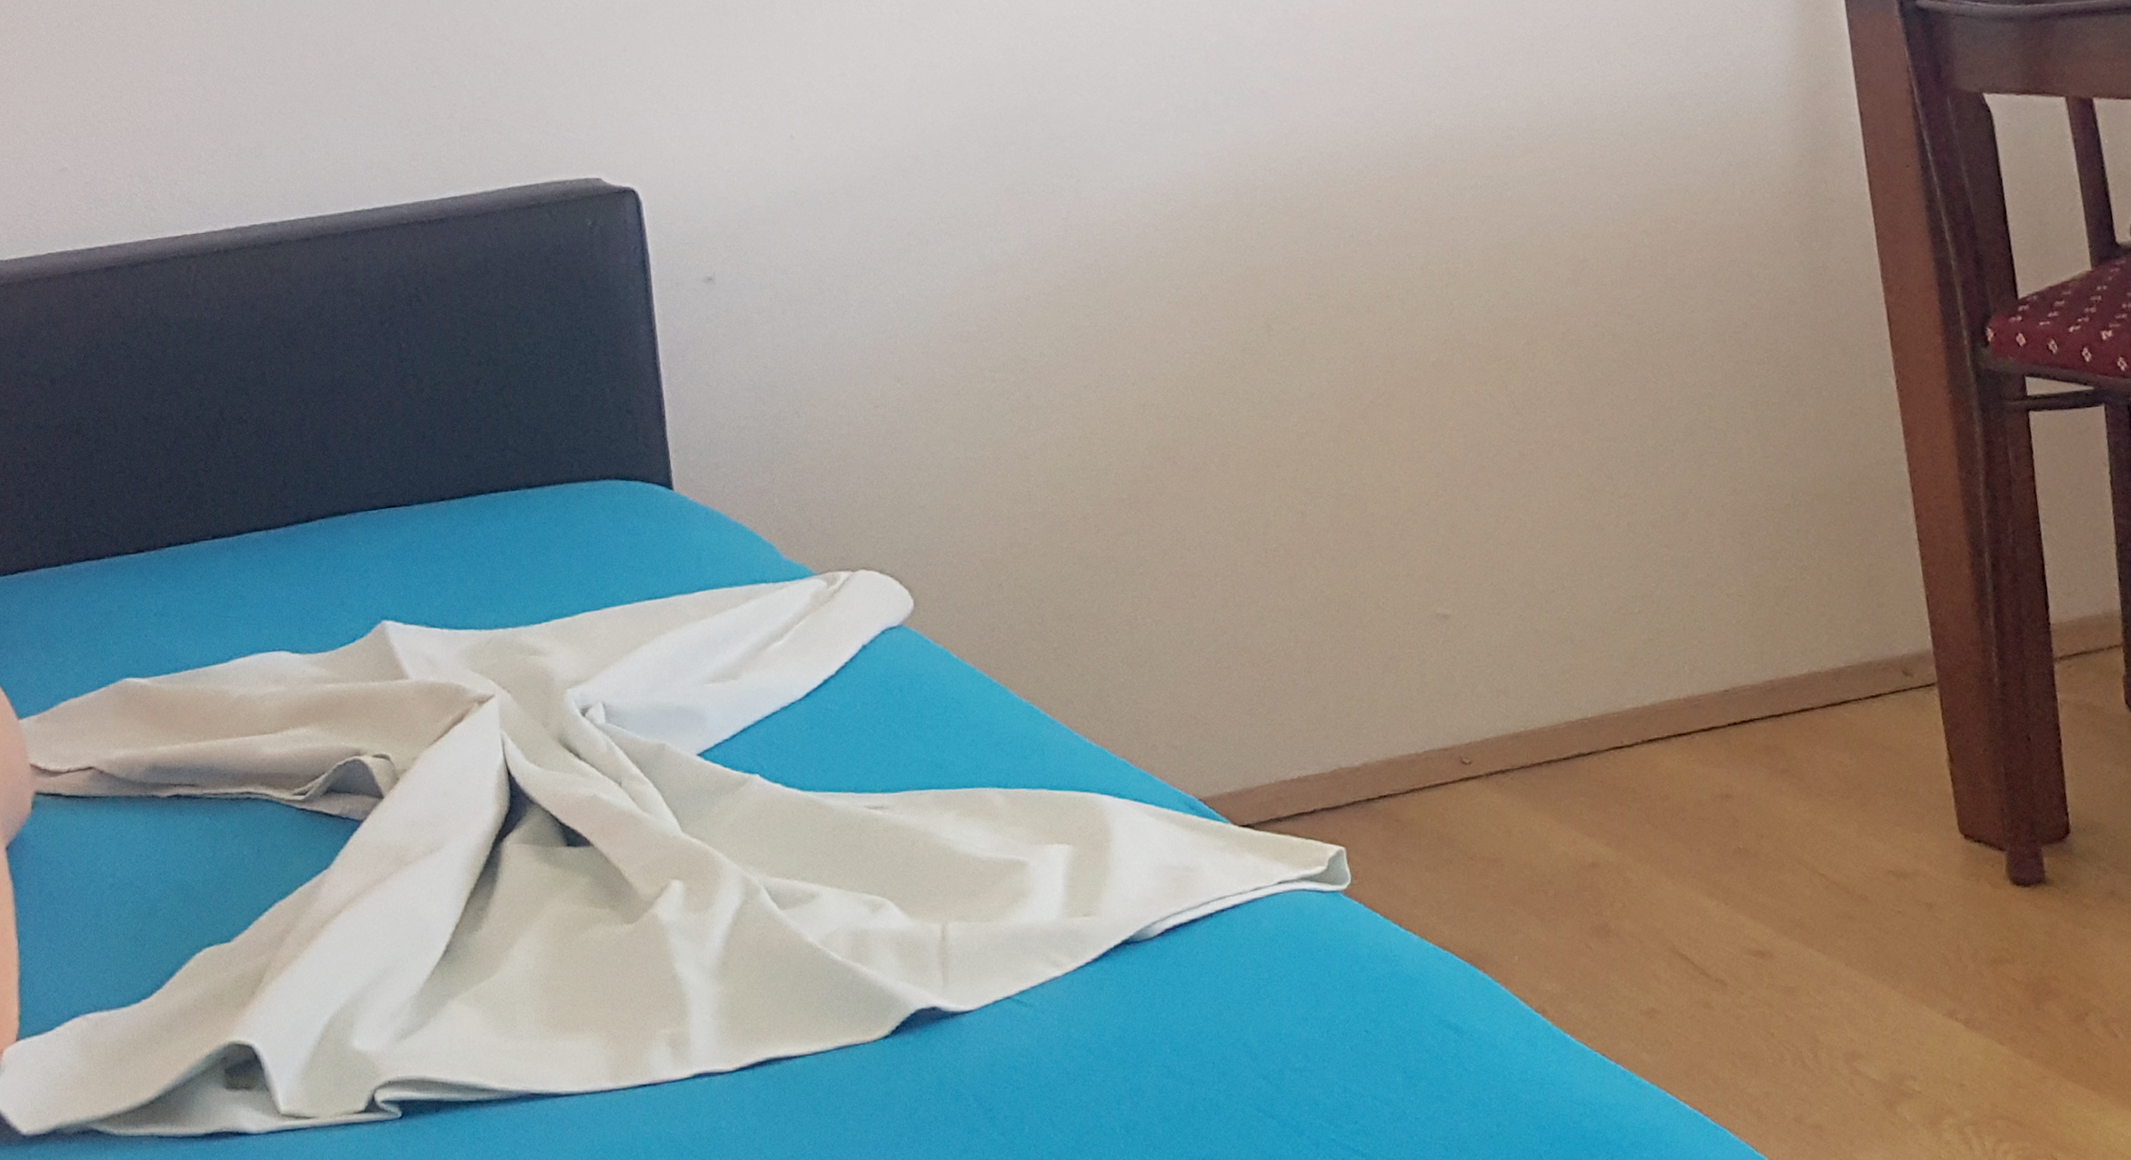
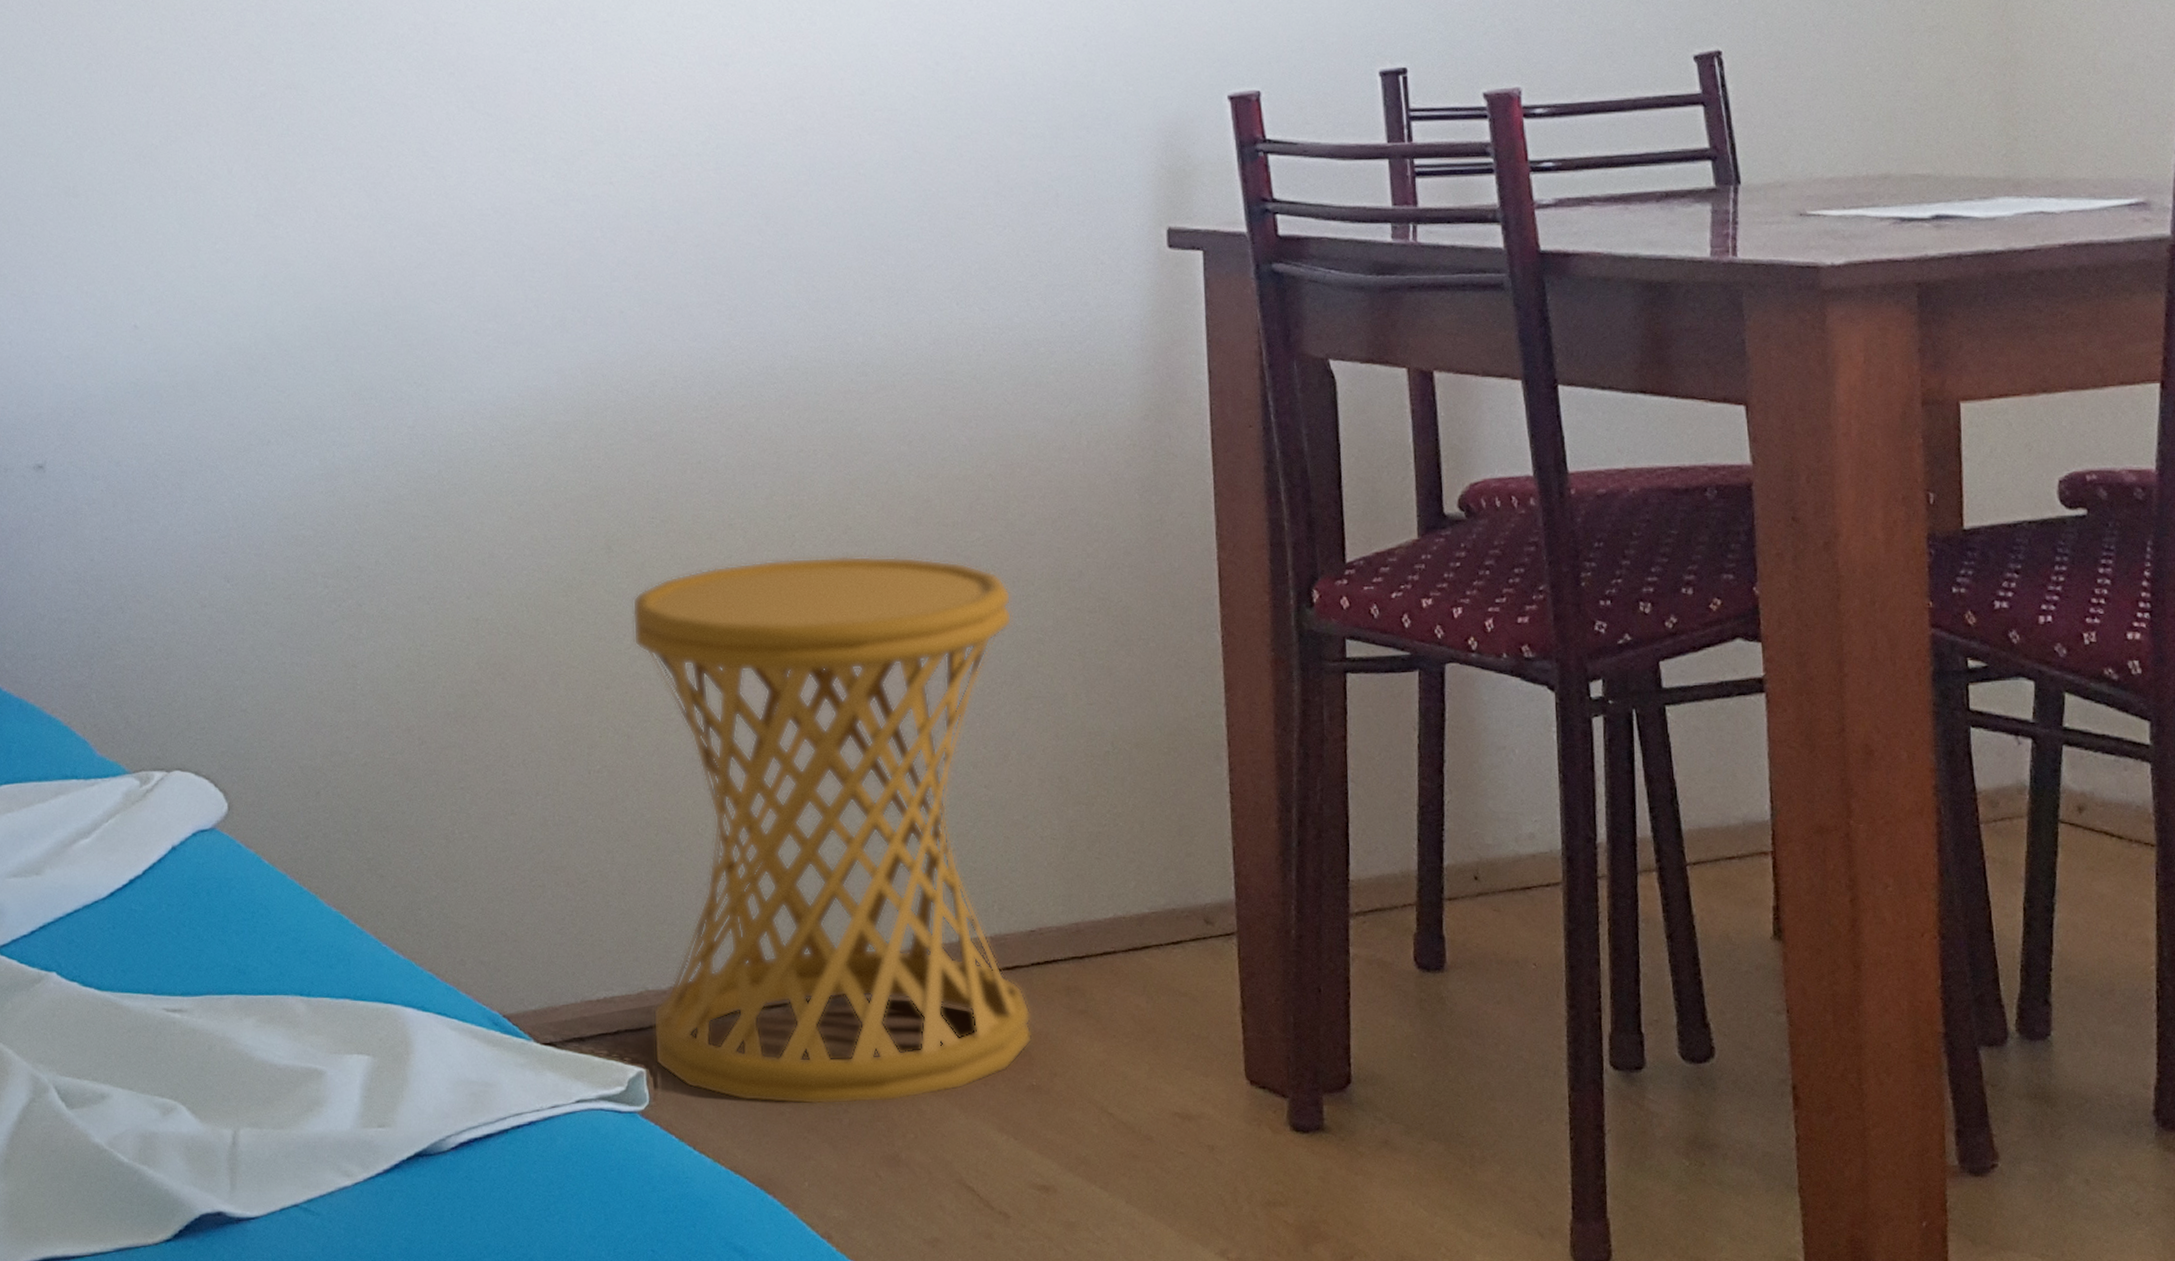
side table: none [1295,318,1735,878] -> present [632,556,1033,1105]

